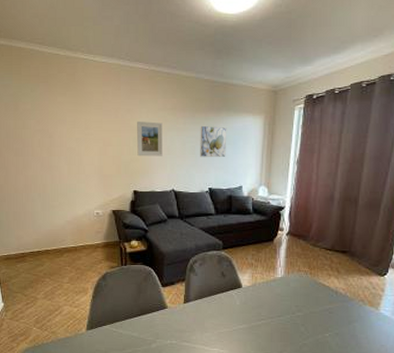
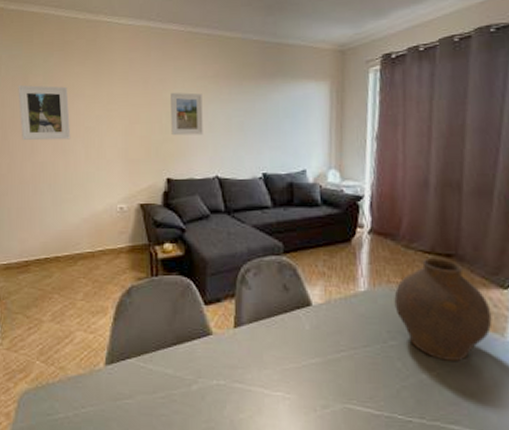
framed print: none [10,111,56,158] -> present [18,85,71,141]
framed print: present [200,125,227,157] -> none [249,95,284,135]
vase: none [302,254,371,326] -> present [394,258,492,361]

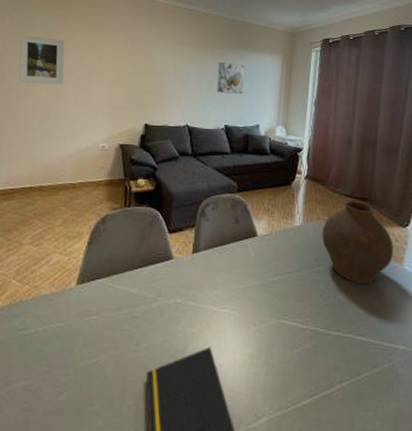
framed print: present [171,92,203,136] -> none [151,52,180,90]
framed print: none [249,95,284,135] -> present [217,61,245,94]

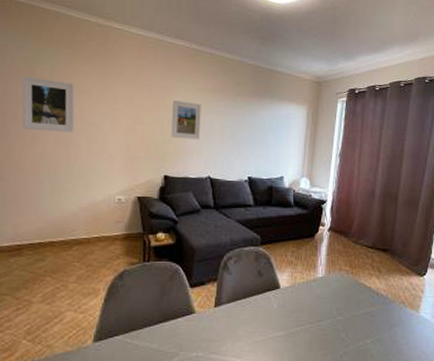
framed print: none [151,52,180,90] -> present [171,99,201,140]
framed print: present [217,61,245,94] -> none [240,110,270,145]
vase: present [322,201,394,284] -> none [343,252,411,331]

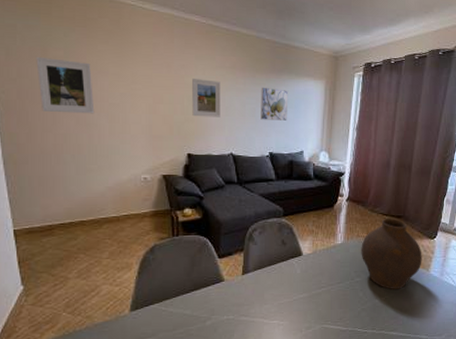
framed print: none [240,110,270,145] -> present [260,87,289,121]
vase: none [343,252,411,331] -> present [361,219,422,289]

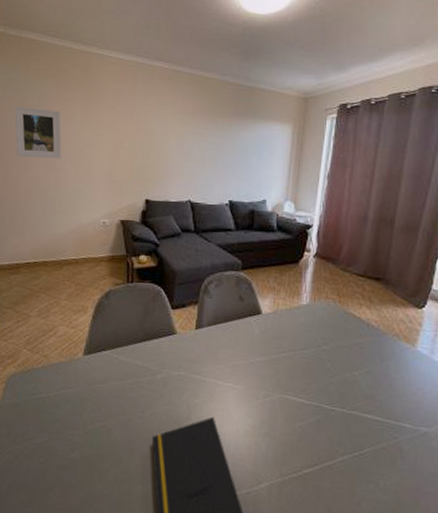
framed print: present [192,77,221,118] -> none [152,123,181,163]
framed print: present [260,87,289,121] -> none [221,131,252,167]
vase: present [361,219,422,289] -> none [330,280,407,364]

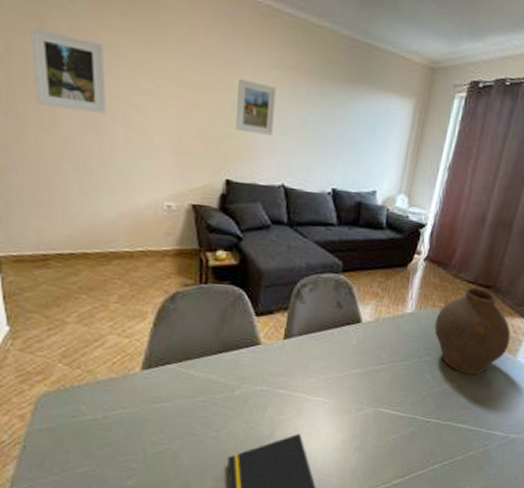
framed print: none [152,123,181,163] -> present [235,78,277,136]
vase: none [330,280,407,364] -> present [434,287,511,375]

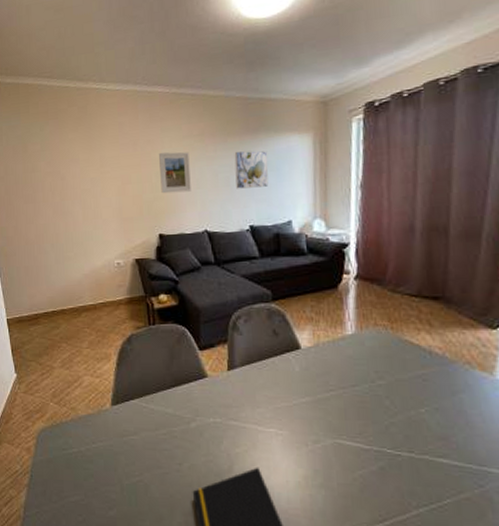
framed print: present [30,28,107,114] -> none [18,152,69,204]
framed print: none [325,100,366,149] -> present [234,150,269,189]
vase: present [434,287,511,375] -> none [381,301,481,398]

